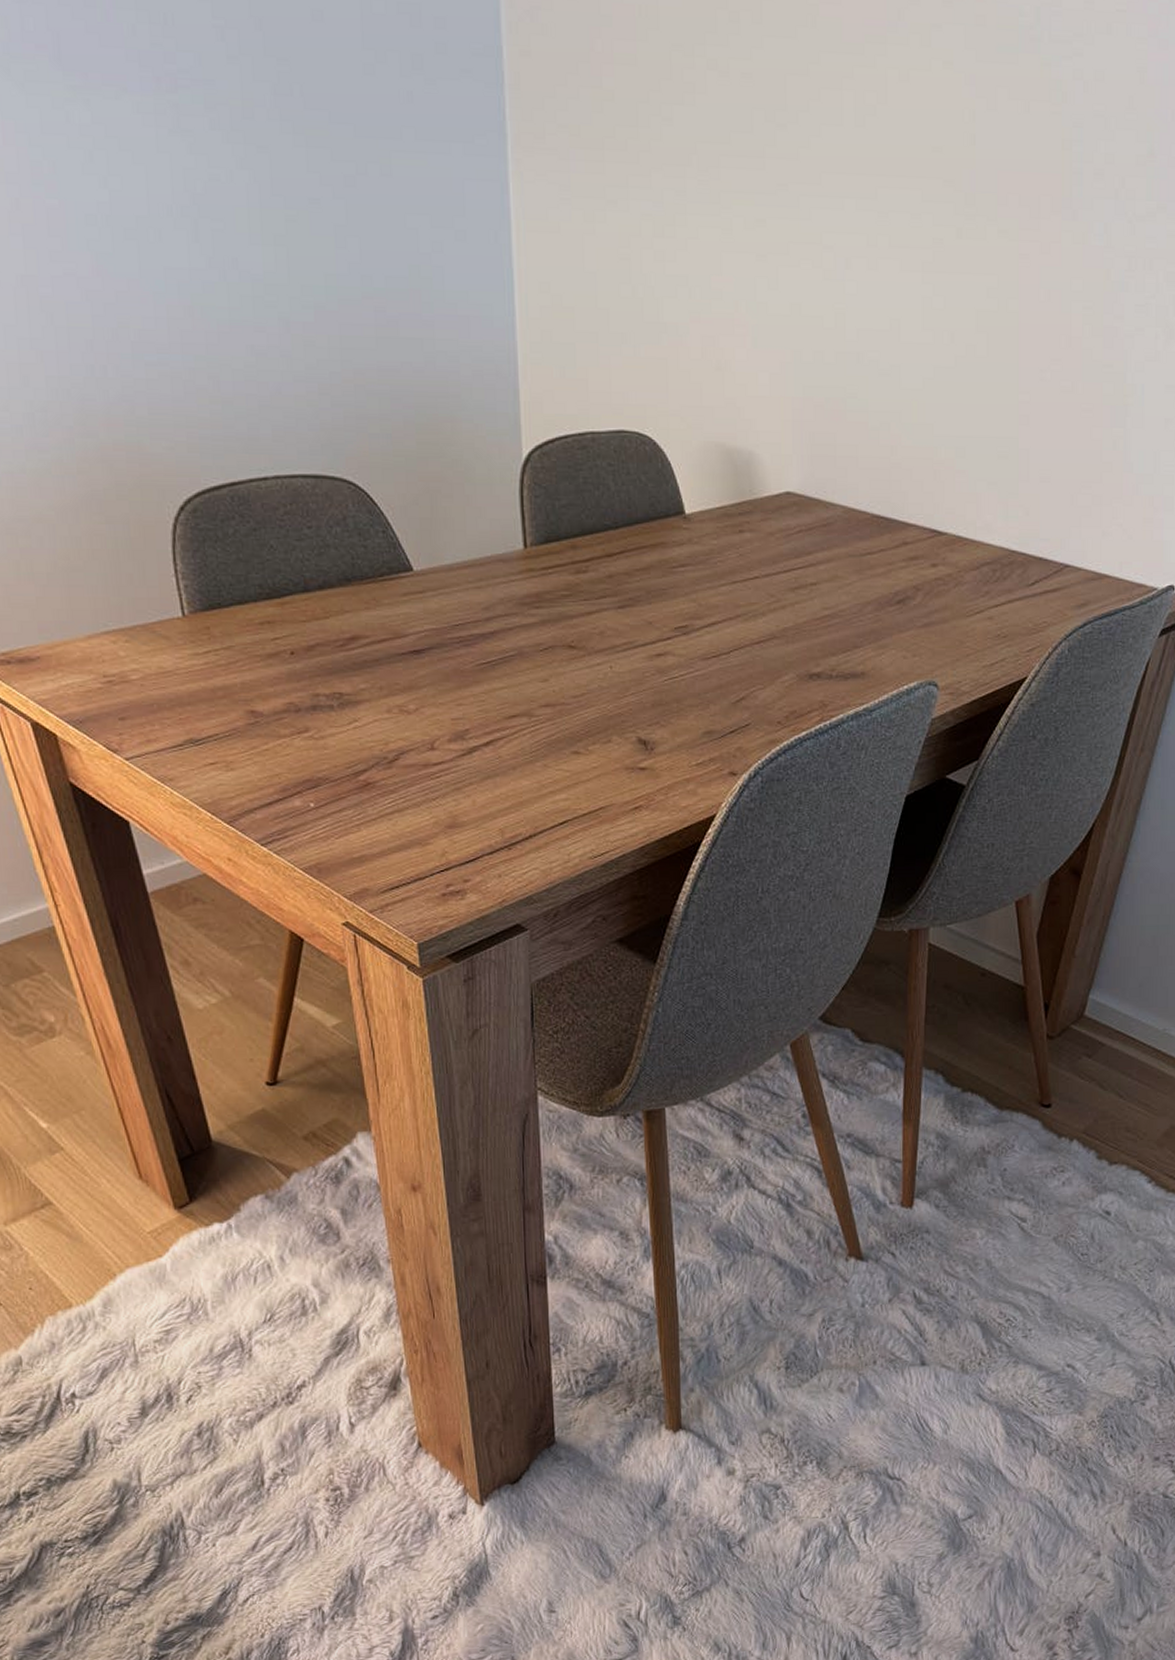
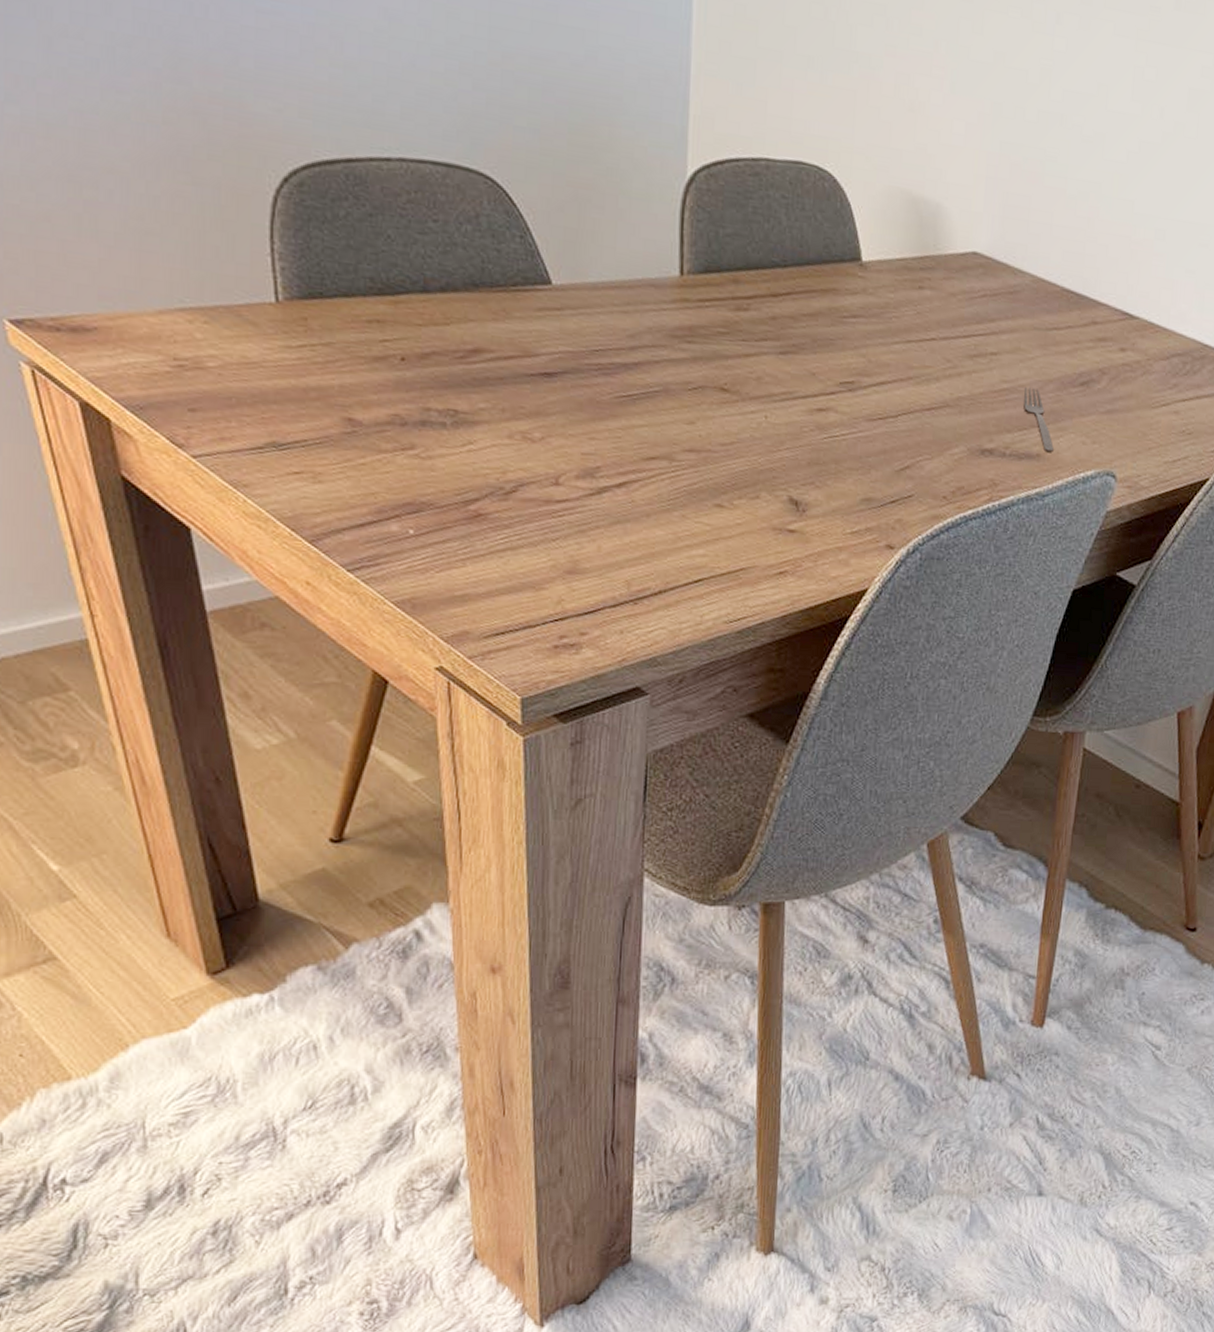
fork: none [845,612,877,670] -> present [1023,387,1054,453]

